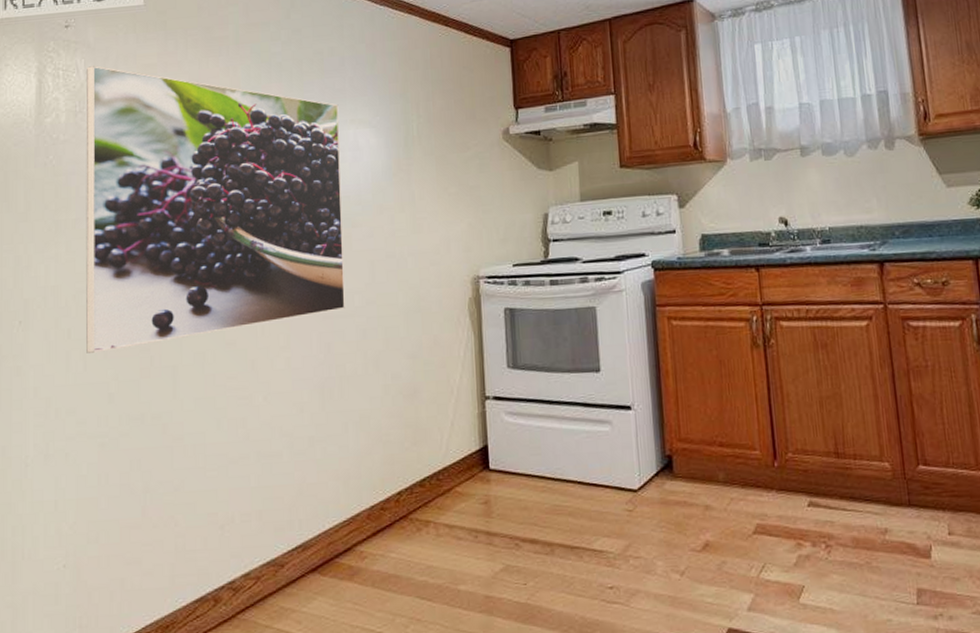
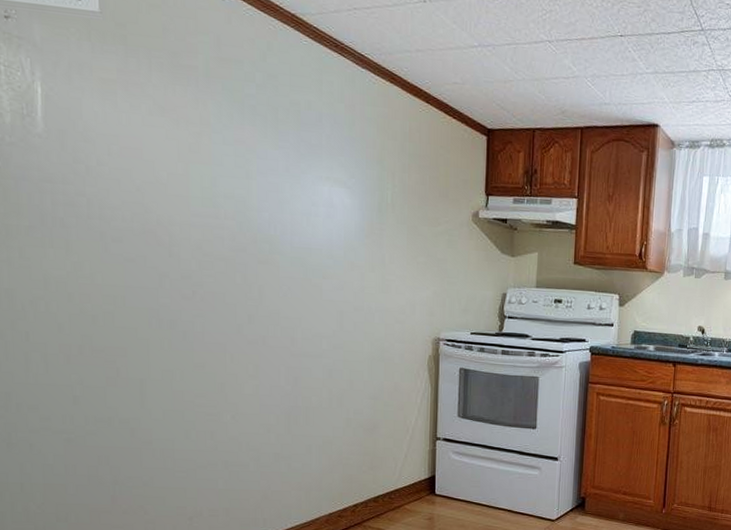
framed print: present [86,65,345,353] -> none [33,67,314,358]

